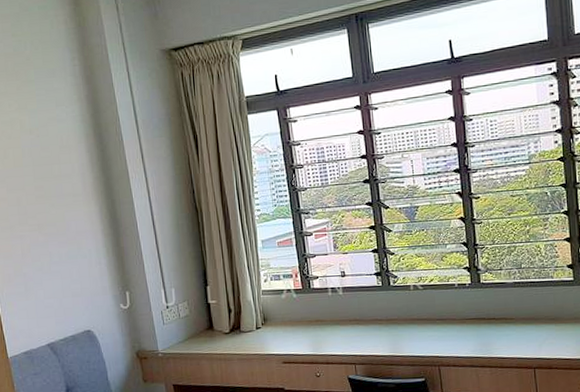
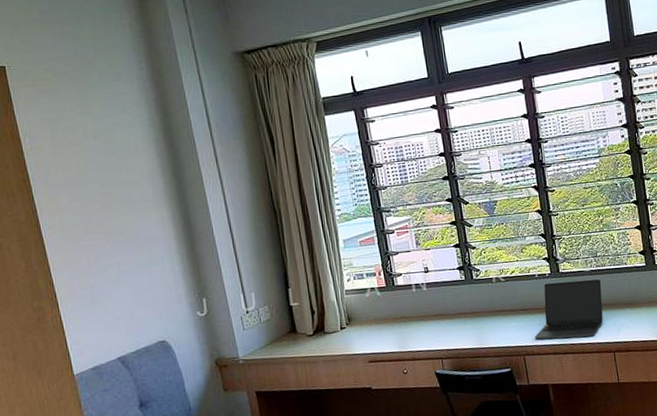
laptop: none [450,292,525,352] -> present [534,279,603,340]

